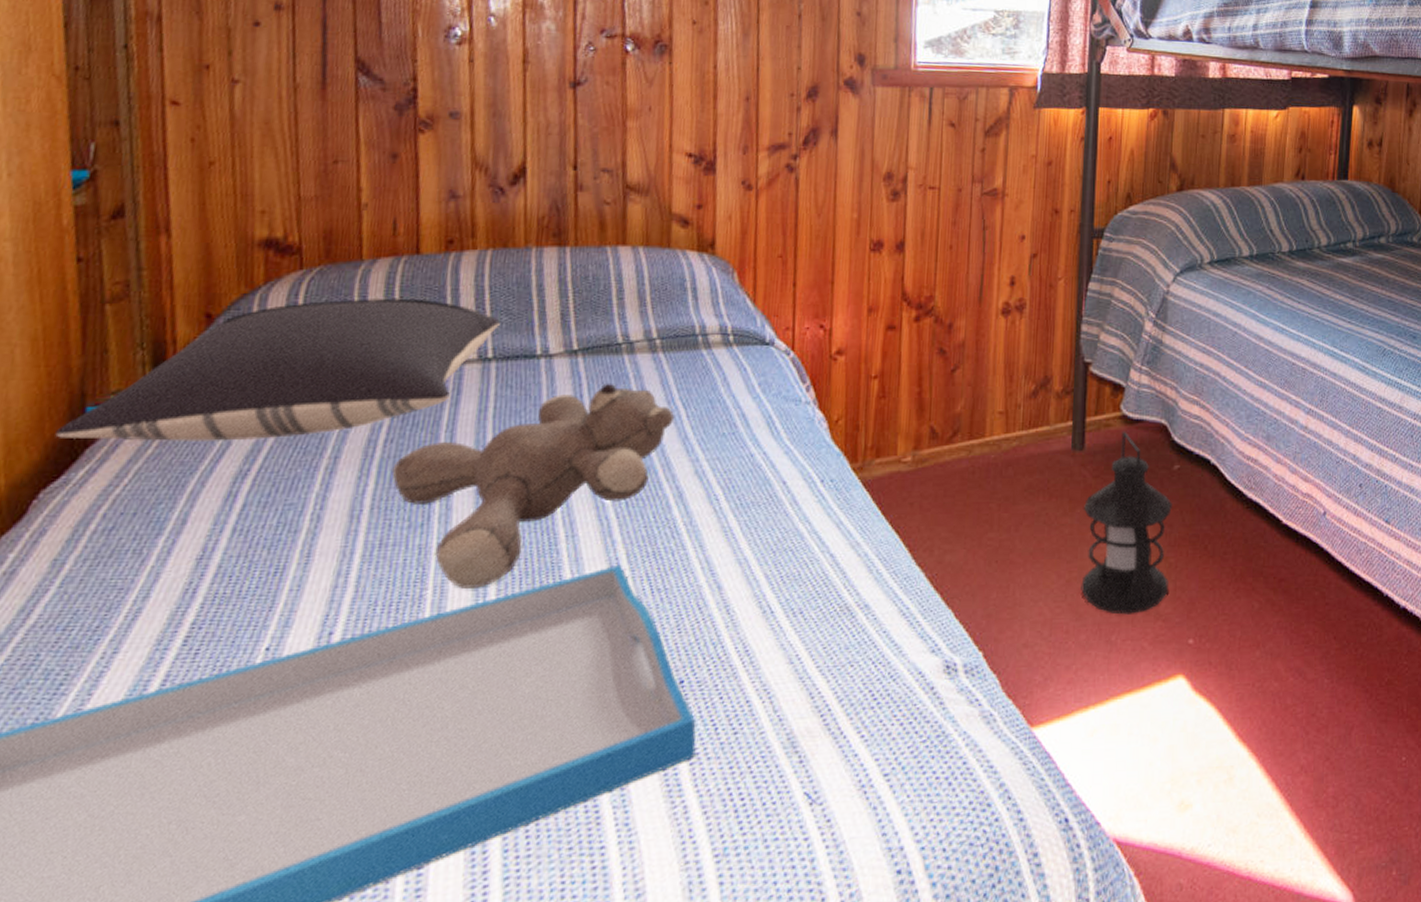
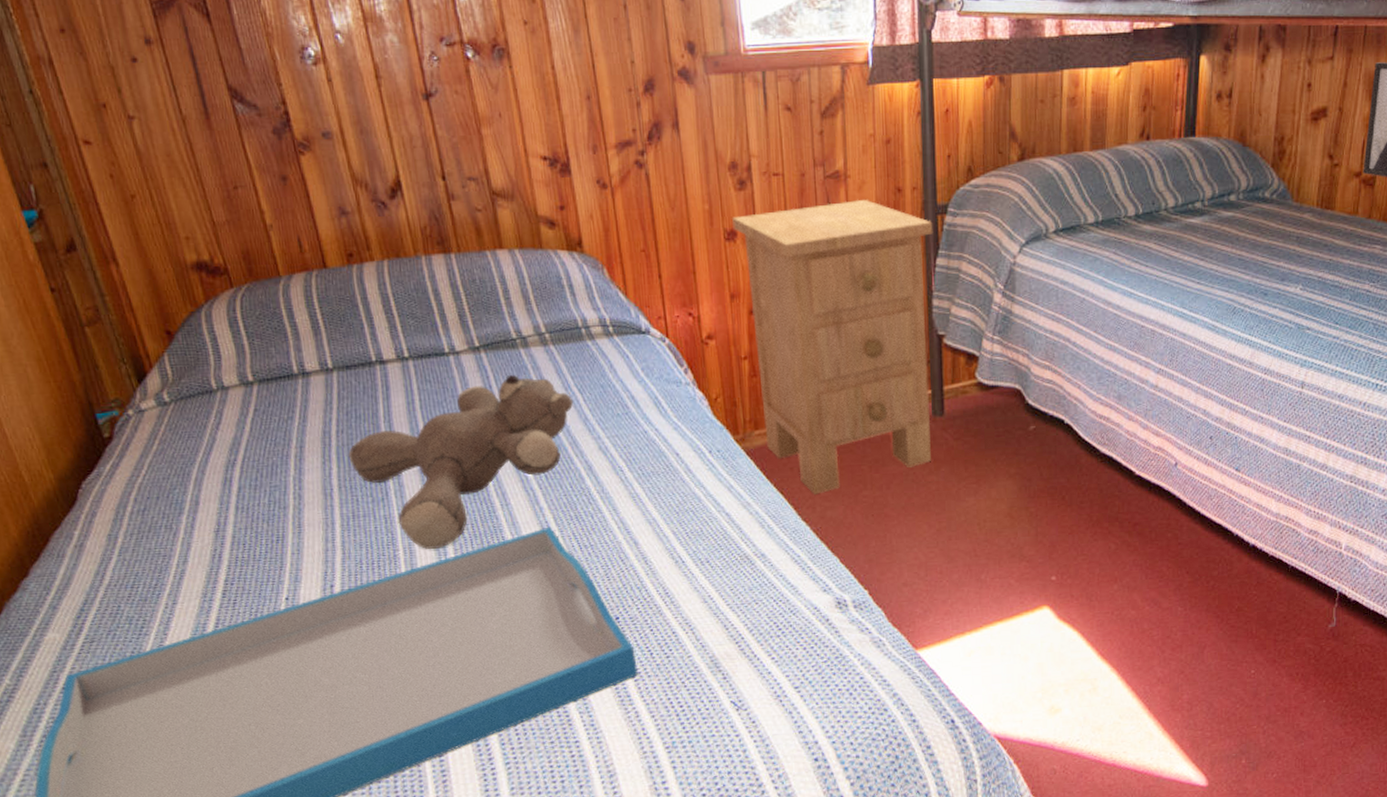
pillow: present [55,297,500,441] -> none [79,308,409,441]
nightstand: none [880,219,1088,535] -> present [732,200,933,495]
lantern: present [1081,431,1172,615] -> none [947,396,1030,557]

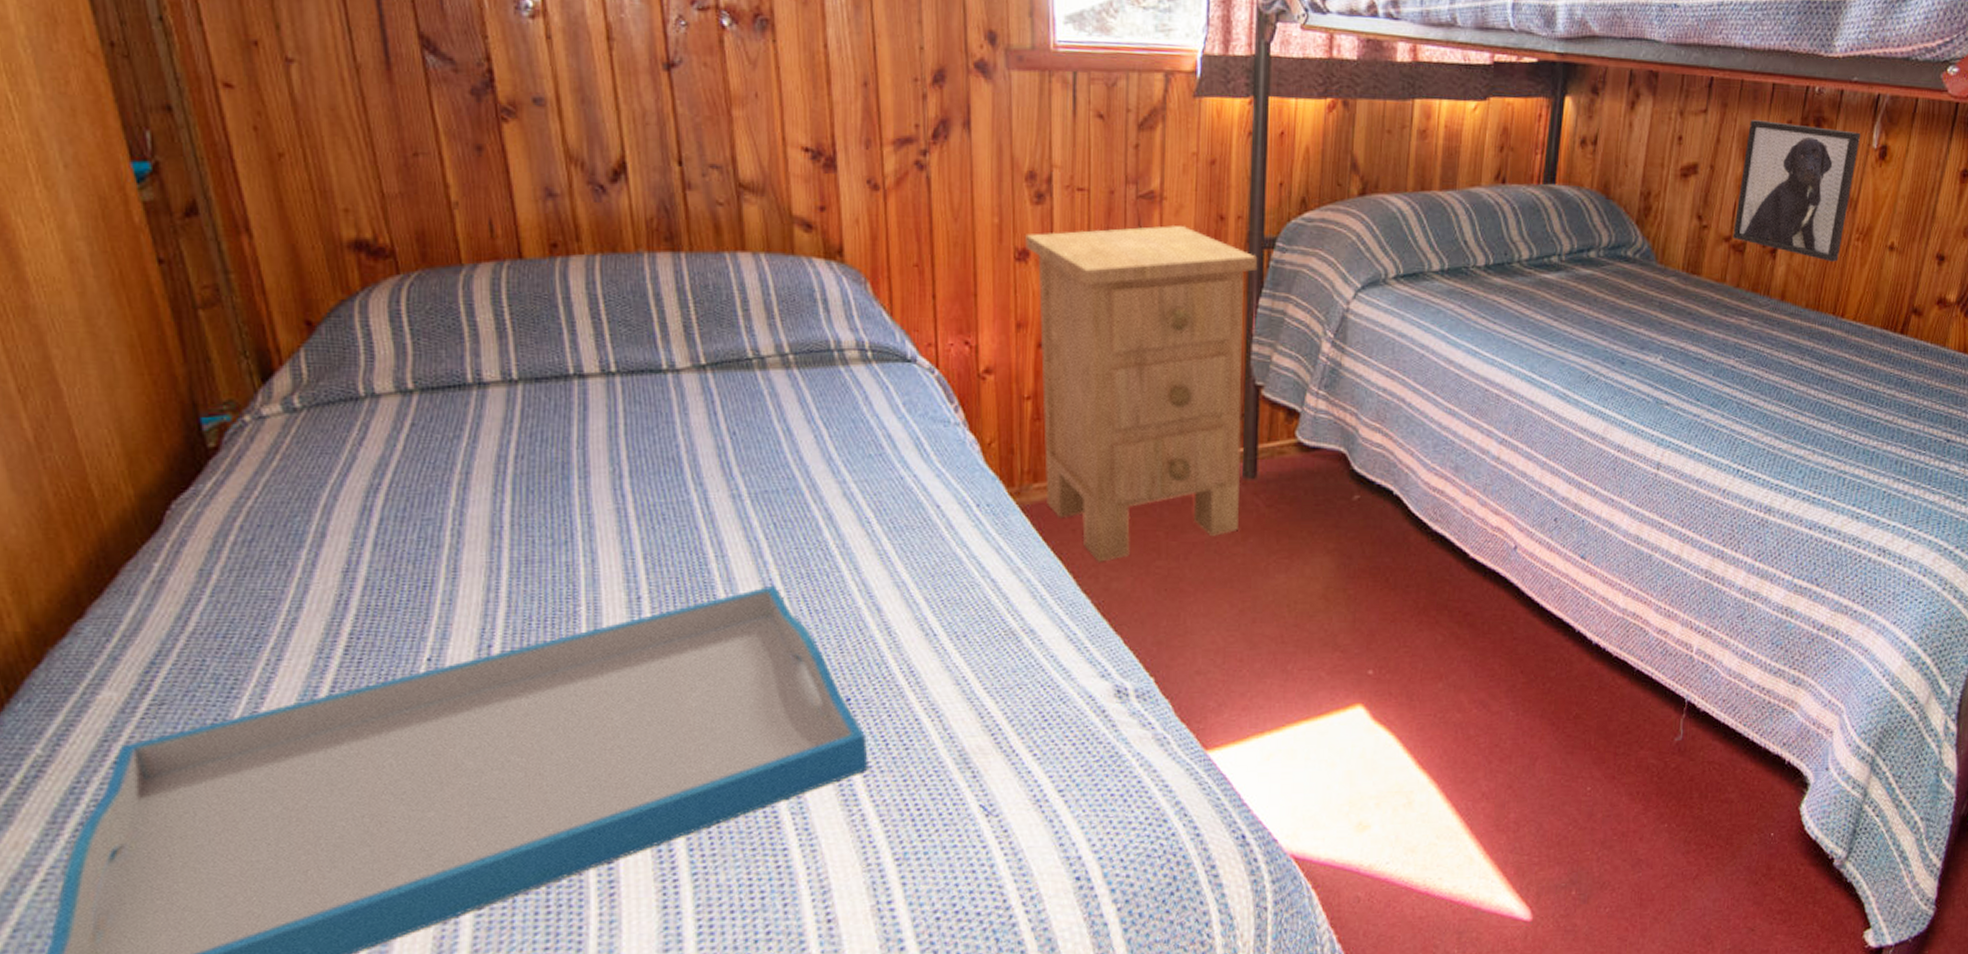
stuffed bear: present [348,374,573,549] -> none [527,400,815,606]

